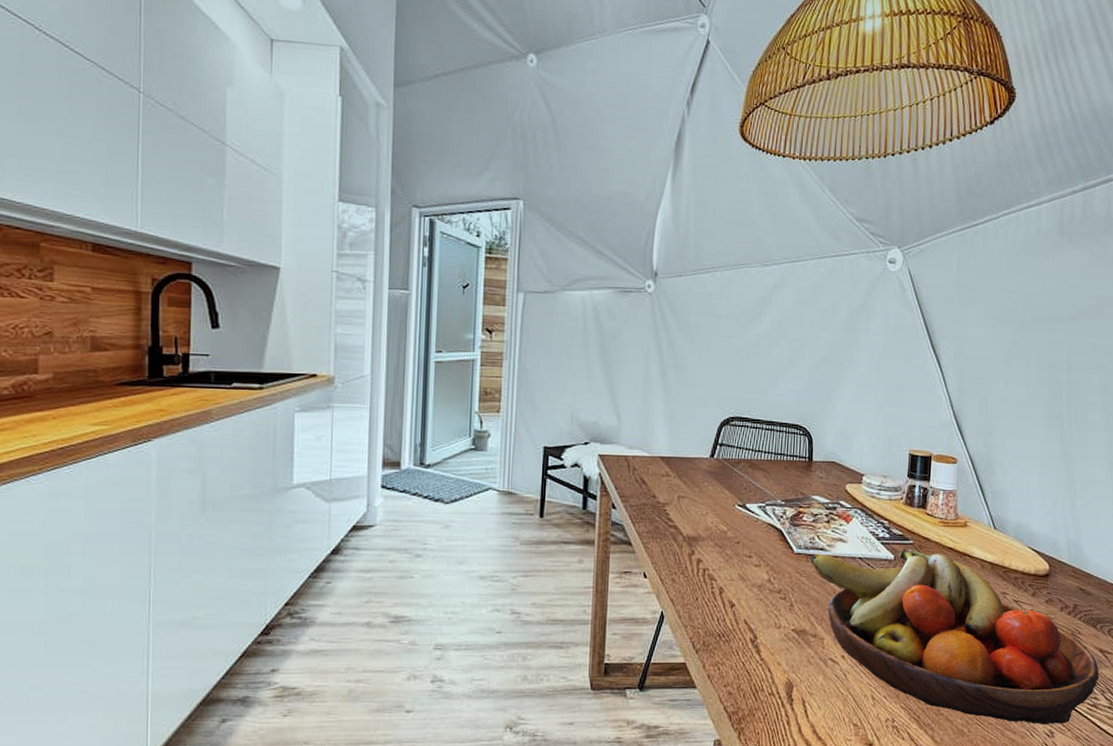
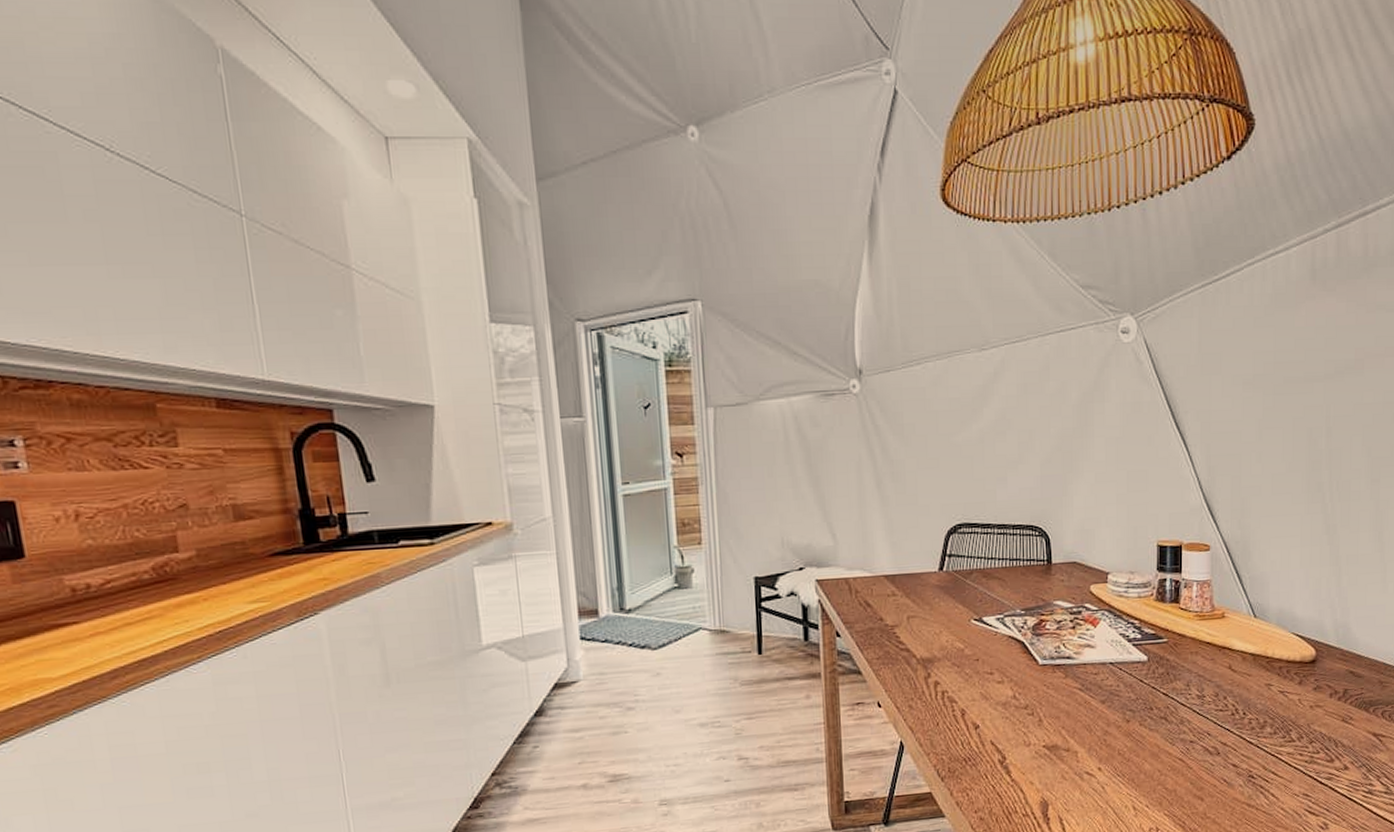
fruit bowl: present [810,547,1100,724] -> none [1057,646,1374,818]

